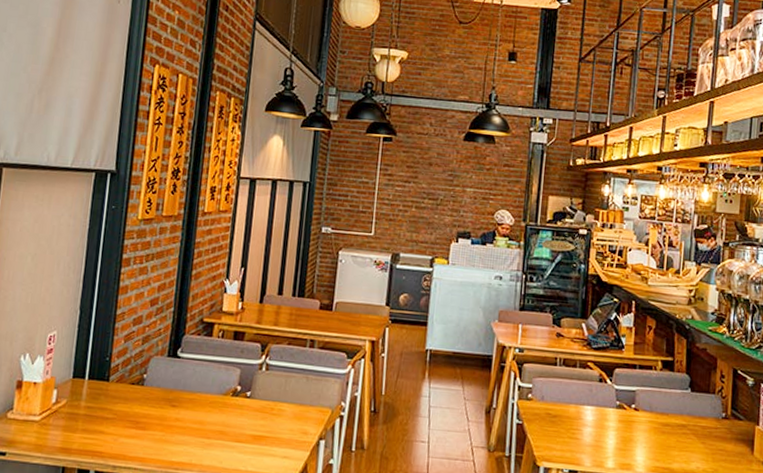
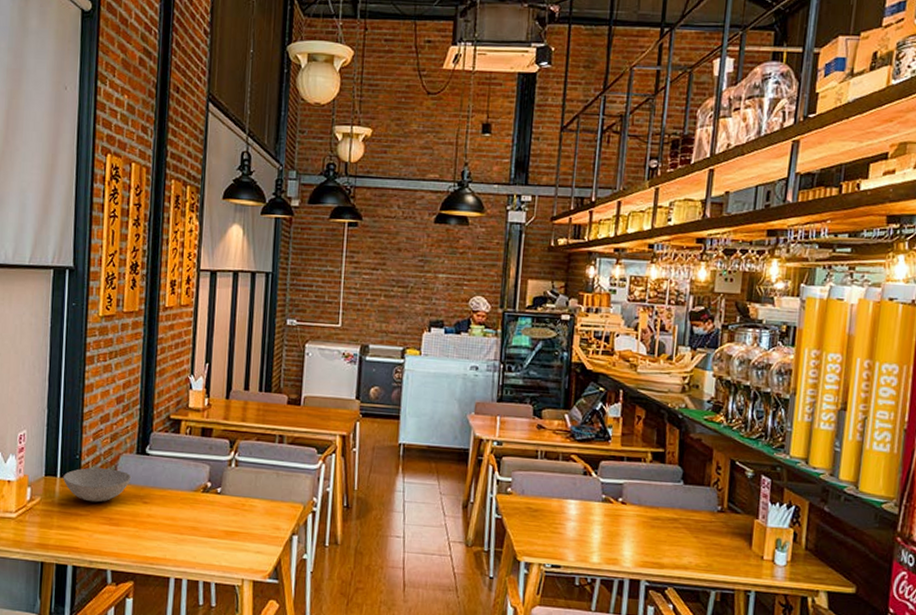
bowl: none [91,369,162,406] -> present [63,467,132,503]

